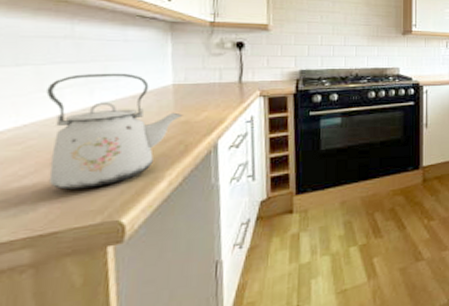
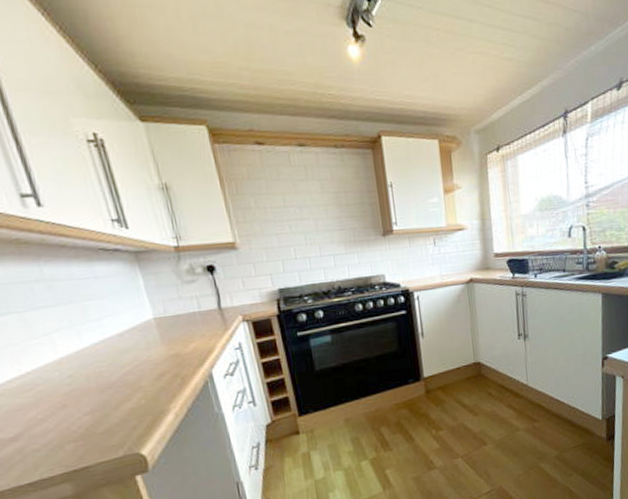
kettle: present [46,73,183,190] -> none [36,311,172,429]

